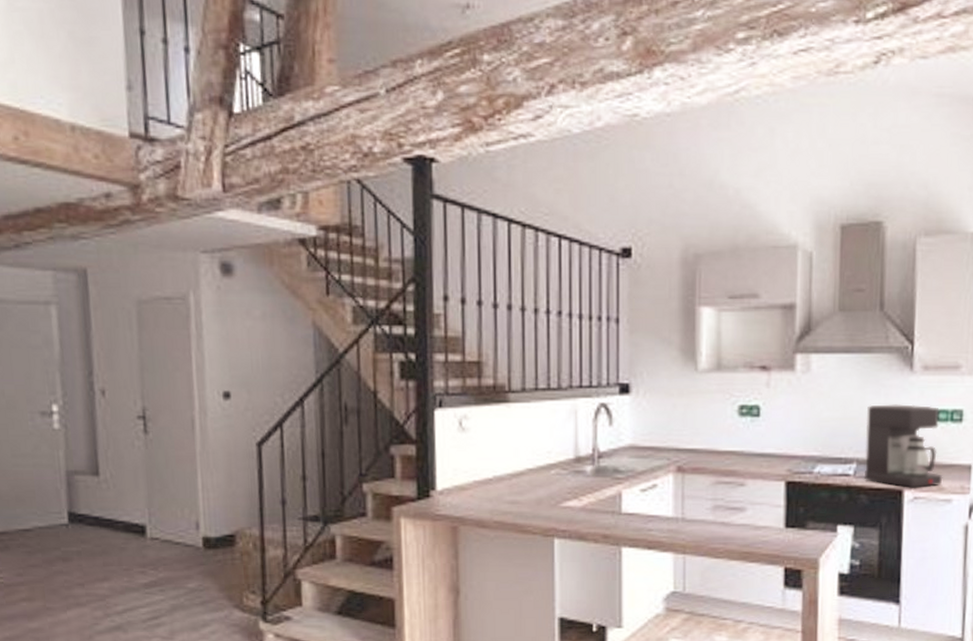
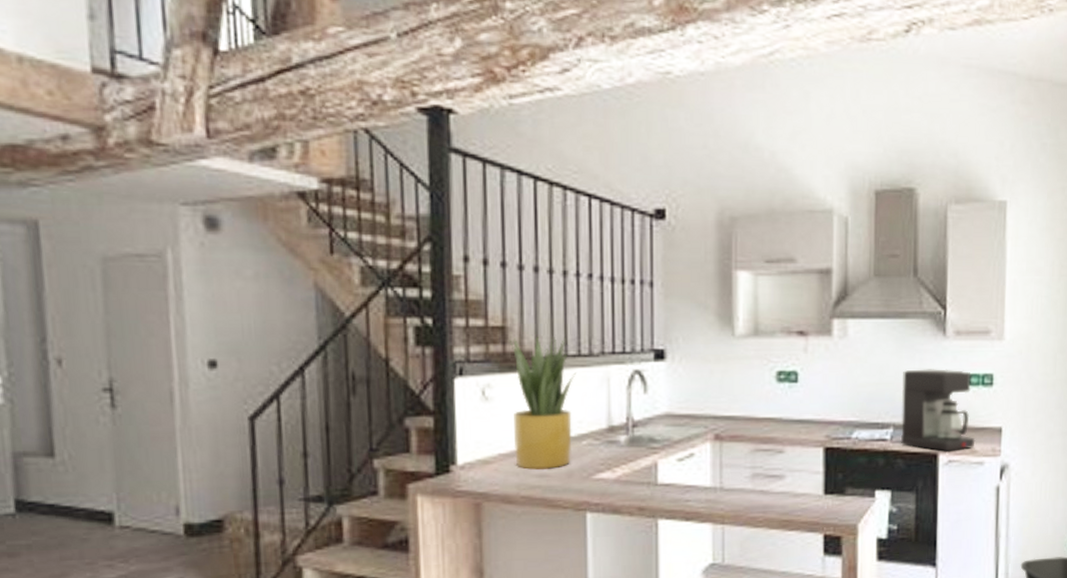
planter: none [484,371,546,496] -> present [509,337,576,470]

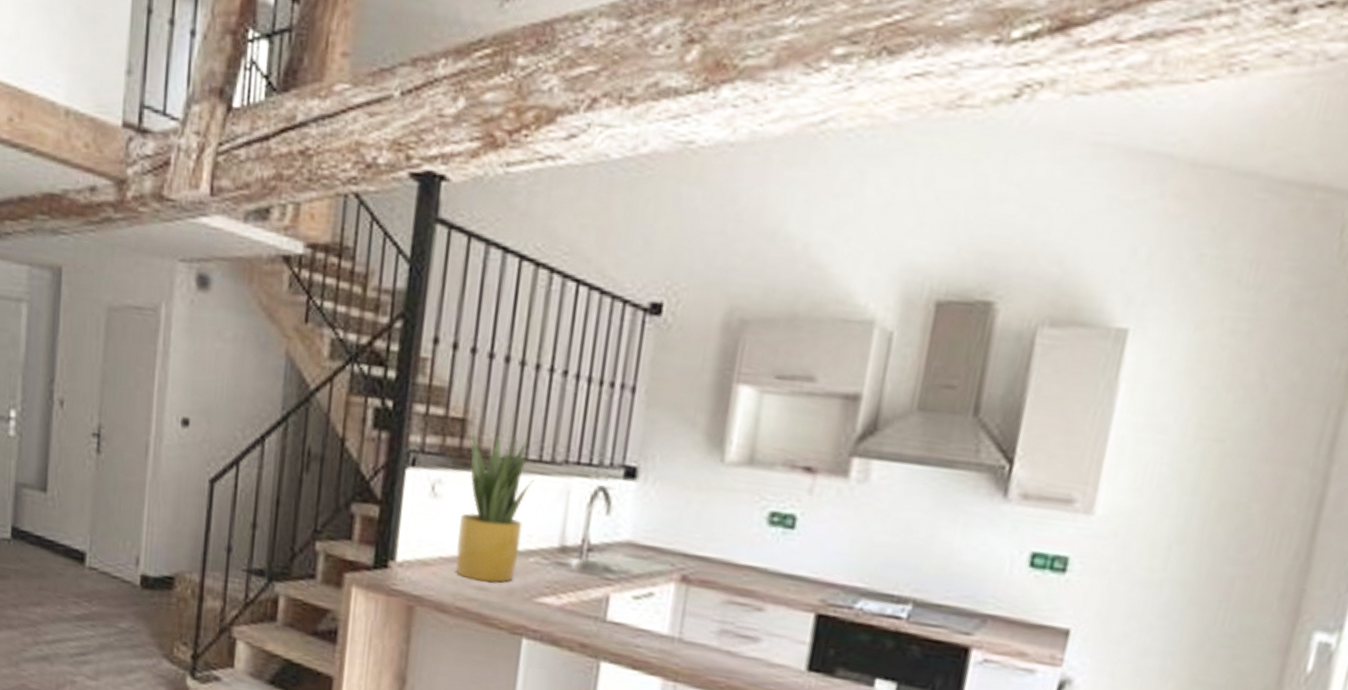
coffee maker: present [900,369,976,453] -> none [919,534,1036,649]

